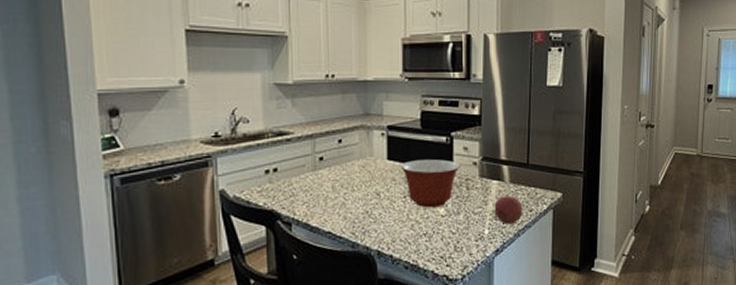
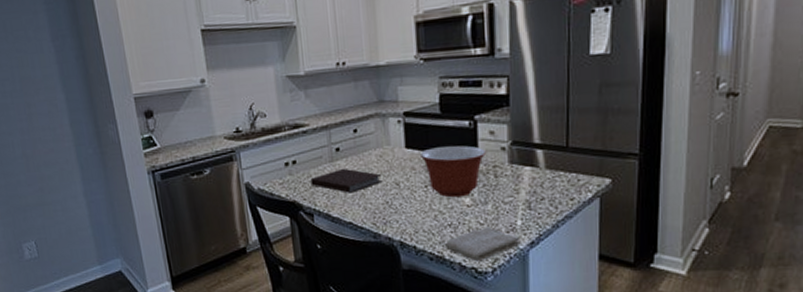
notebook: none [291,177,364,203] -> present [310,168,383,193]
washcloth: none [420,235,486,270] -> present [445,226,519,262]
fruit: present [494,195,523,224] -> none [527,183,563,215]

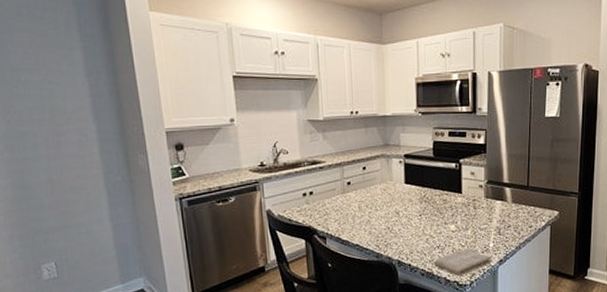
notebook: present [310,168,383,193] -> none [324,199,386,220]
mixing bowl: present [419,145,487,198] -> none [416,183,469,225]

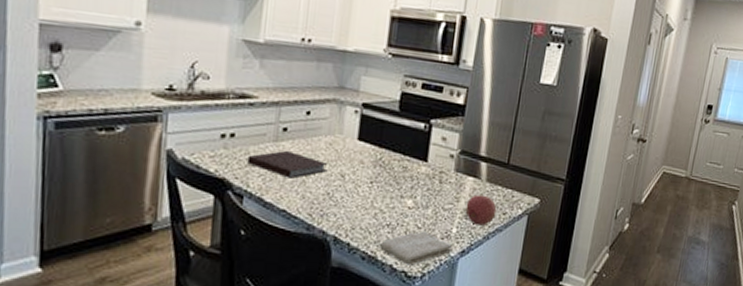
notebook: none [324,199,386,220] -> present [247,150,329,179]
fruit: none [498,214,524,239] -> present [465,194,497,226]

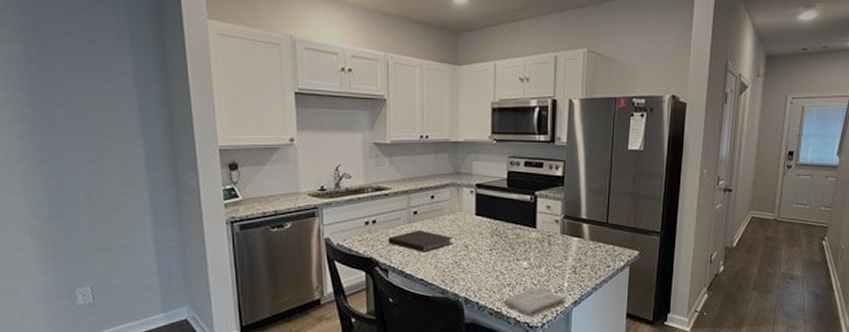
fruit: present [465,194,497,226] -> none [574,252,601,278]

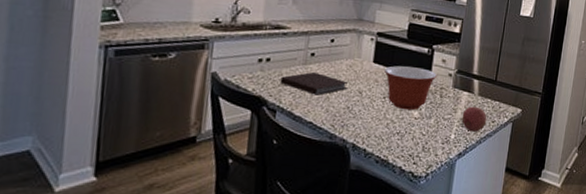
mixing bowl: none [487,216,544,261] -> present [383,66,438,110]
washcloth: present [504,287,565,317] -> none [391,137,451,167]
fruit: none [574,252,601,278] -> present [461,106,487,132]

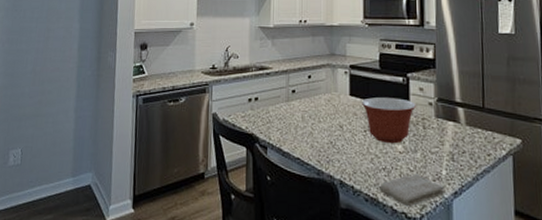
notebook: present [280,71,349,95] -> none [268,108,329,131]
washcloth: none [391,137,451,167] -> present [379,173,444,207]
fruit: present [461,106,487,132] -> none [451,138,481,167]

